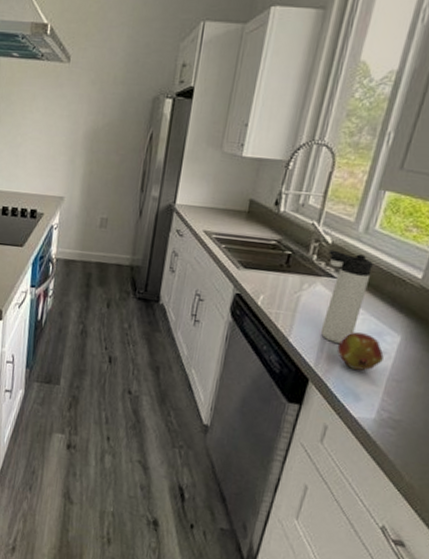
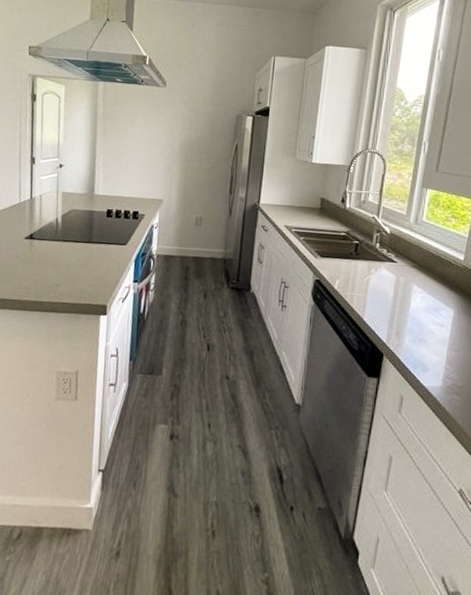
thermos bottle: present [320,249,373,343] -> none [388,238,424,320]
fruit: present [336,332,384,371] -> none [403,309,442,343]

